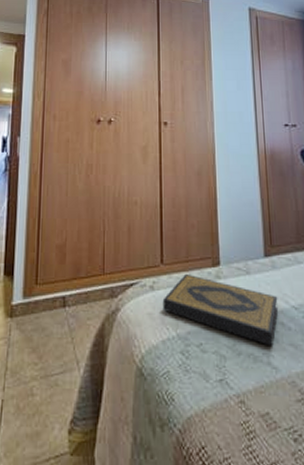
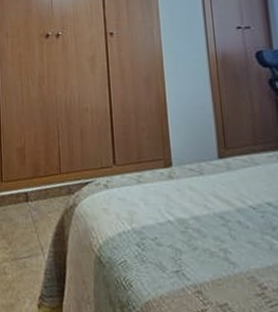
hardback book: present [162,273,279,347] -> none [116,173,235,243]

